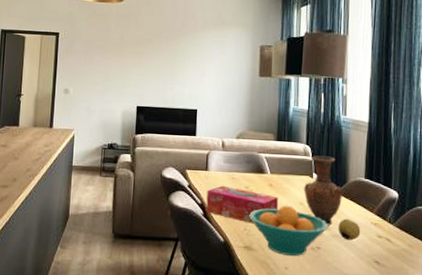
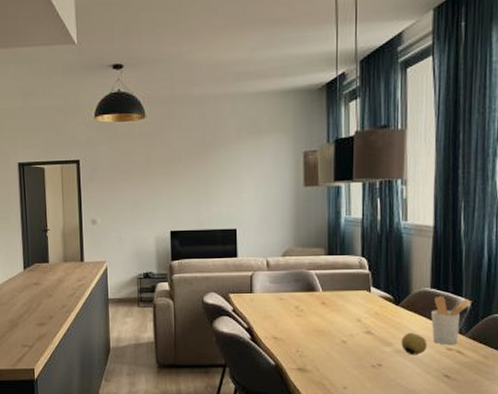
tissue box: present [206,185,279,224] -> none [253,307,333,345]
fruit bowl: present [249,205,328,256] -> none [301,323,390,375]
vase: present [304,155,343,226] -> none [361,267,405,341]
utensil holder: none [364,186,400,233] -> present [431,295,473,345]

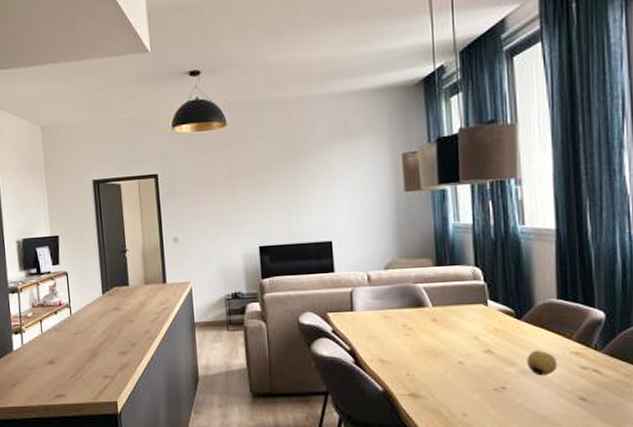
utensil holder: present [431,295,473,345] -> none [560,307,607,363]

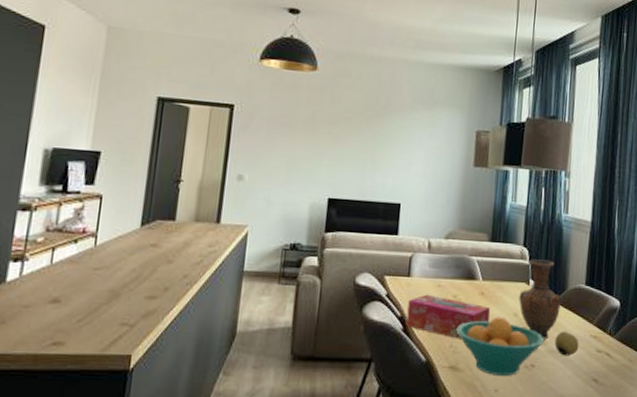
tissue box: none [355,326,447,367] -> present [406,294,490,339]
fruit bowl: none [411,341,514,400] -> present [456,316,545,376]
vase: none [477,277,529,361] -> present [519,259,561,340]

